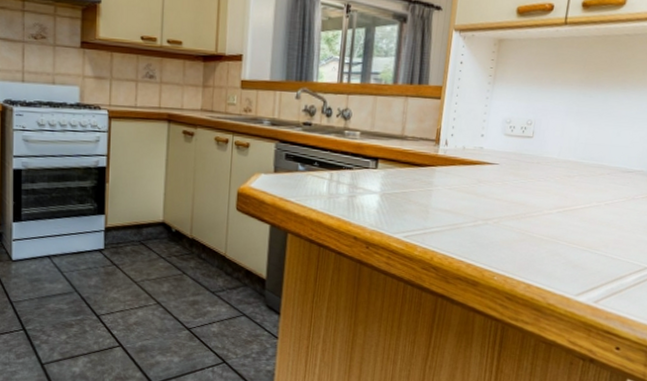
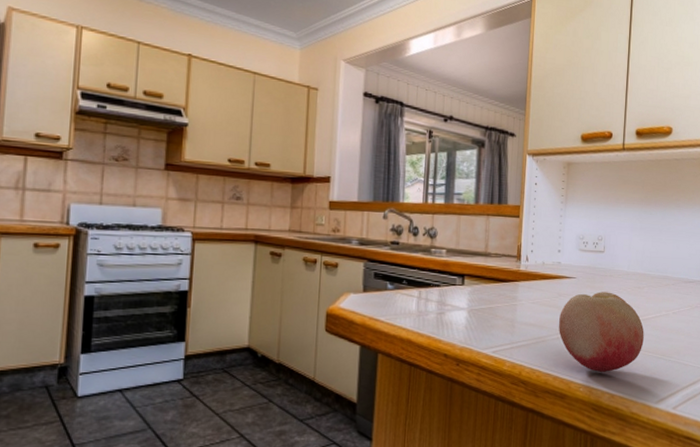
fruit: none [475,179,571,263] -> present [559,292,644,373]

